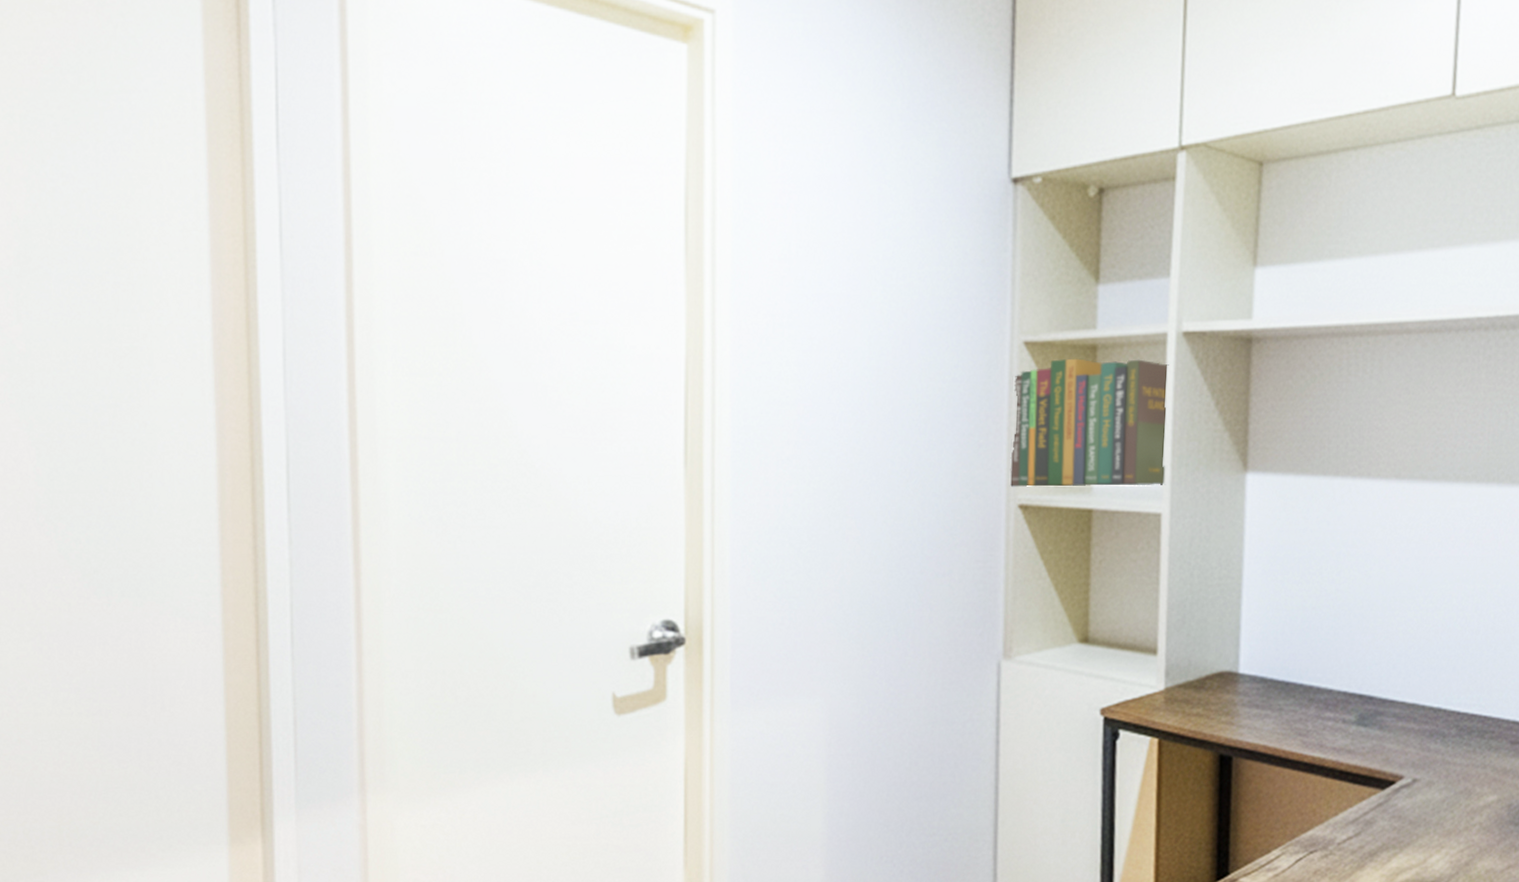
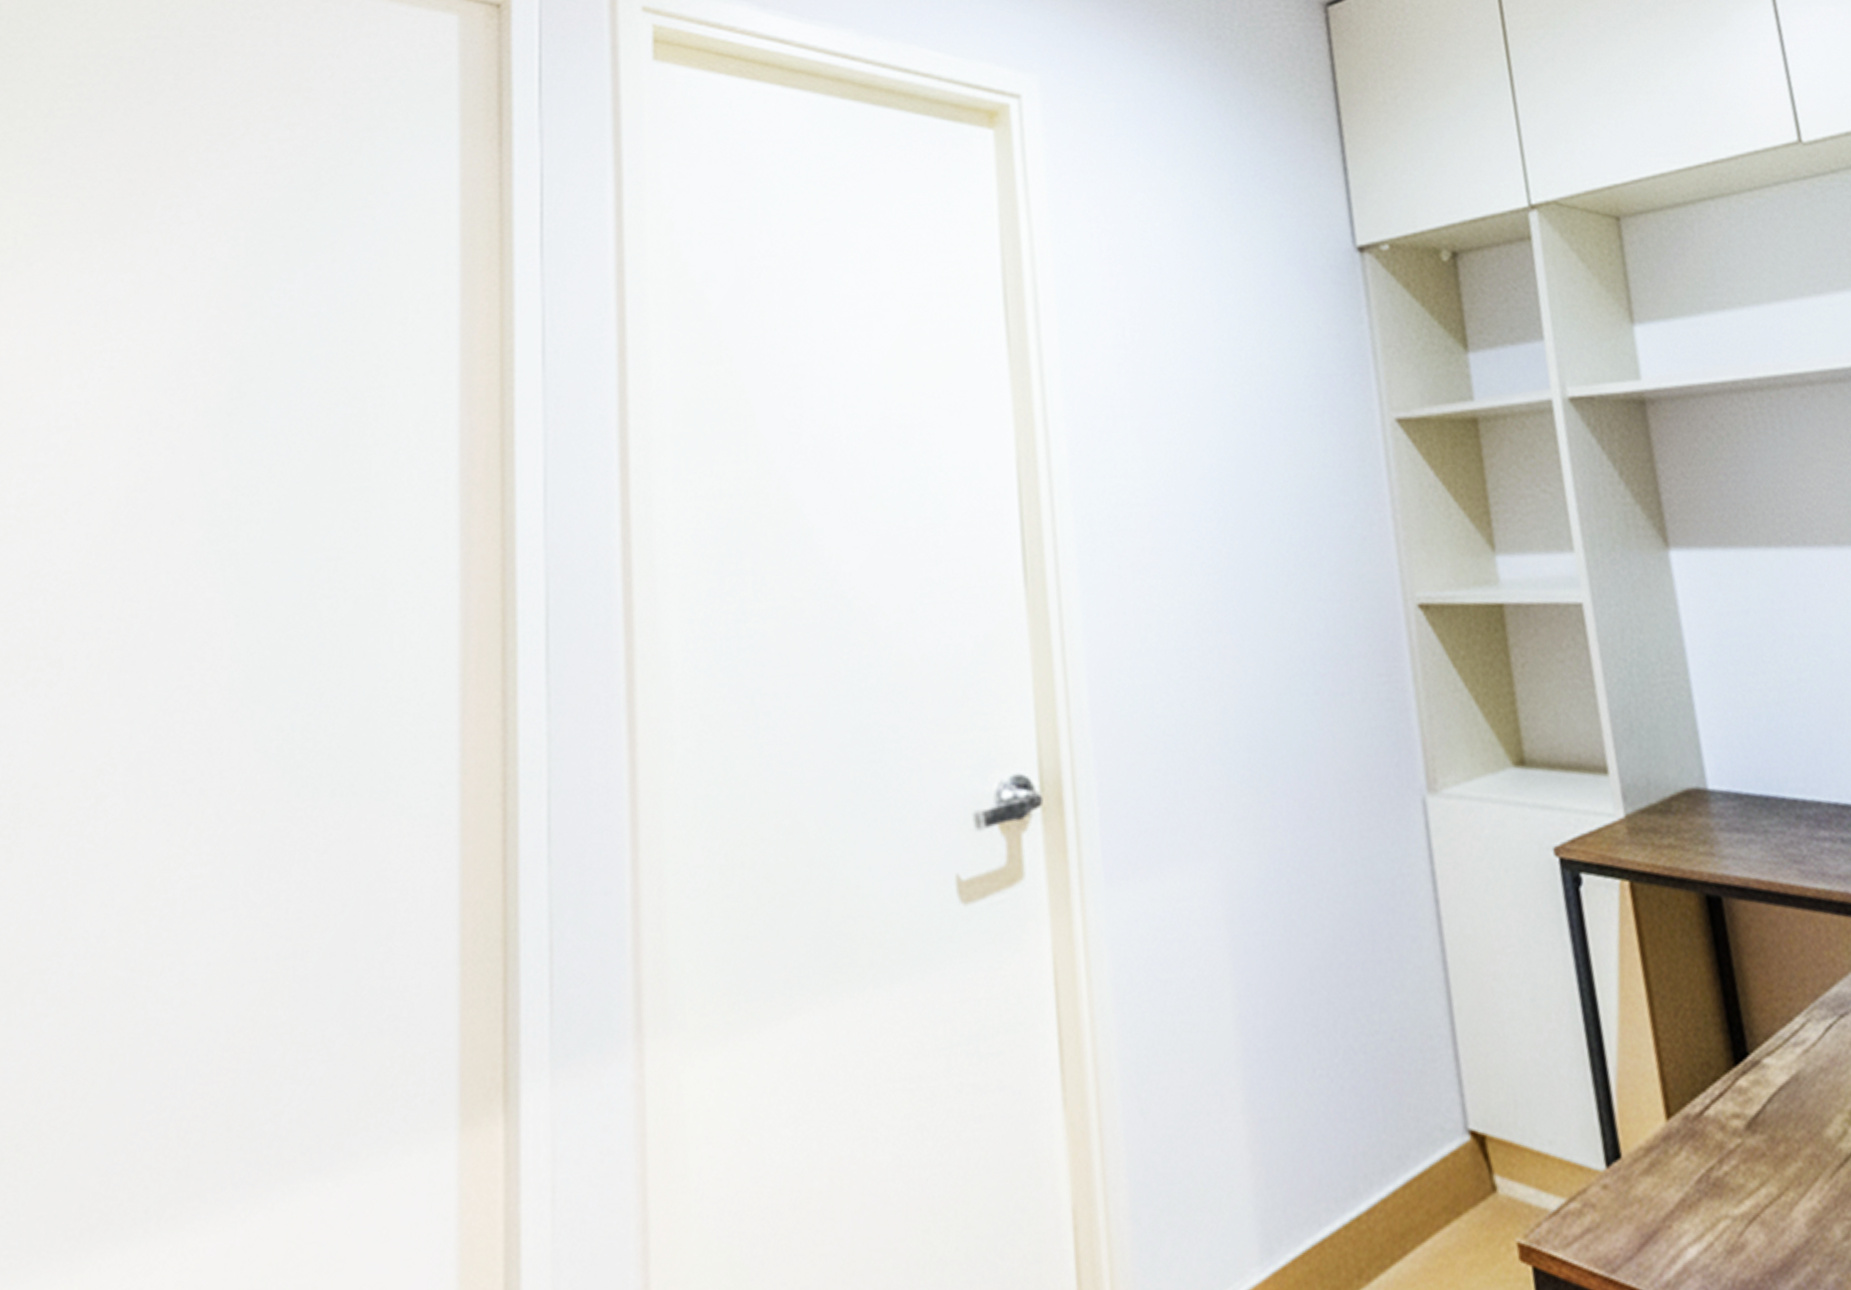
books: present [1010,358,1169,487] -> none [1391,430,1582,584]

